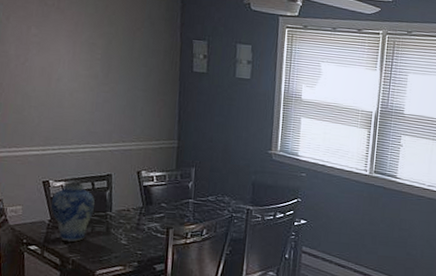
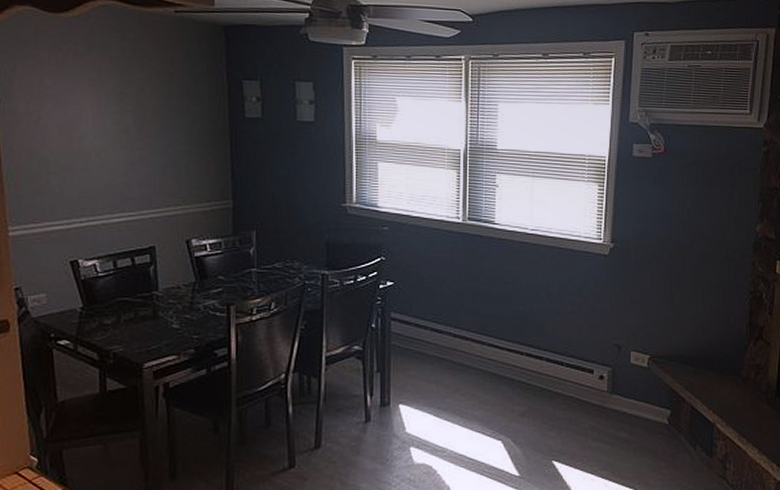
vase: present [51,182,95,243] -> none [82,260,136,332]

